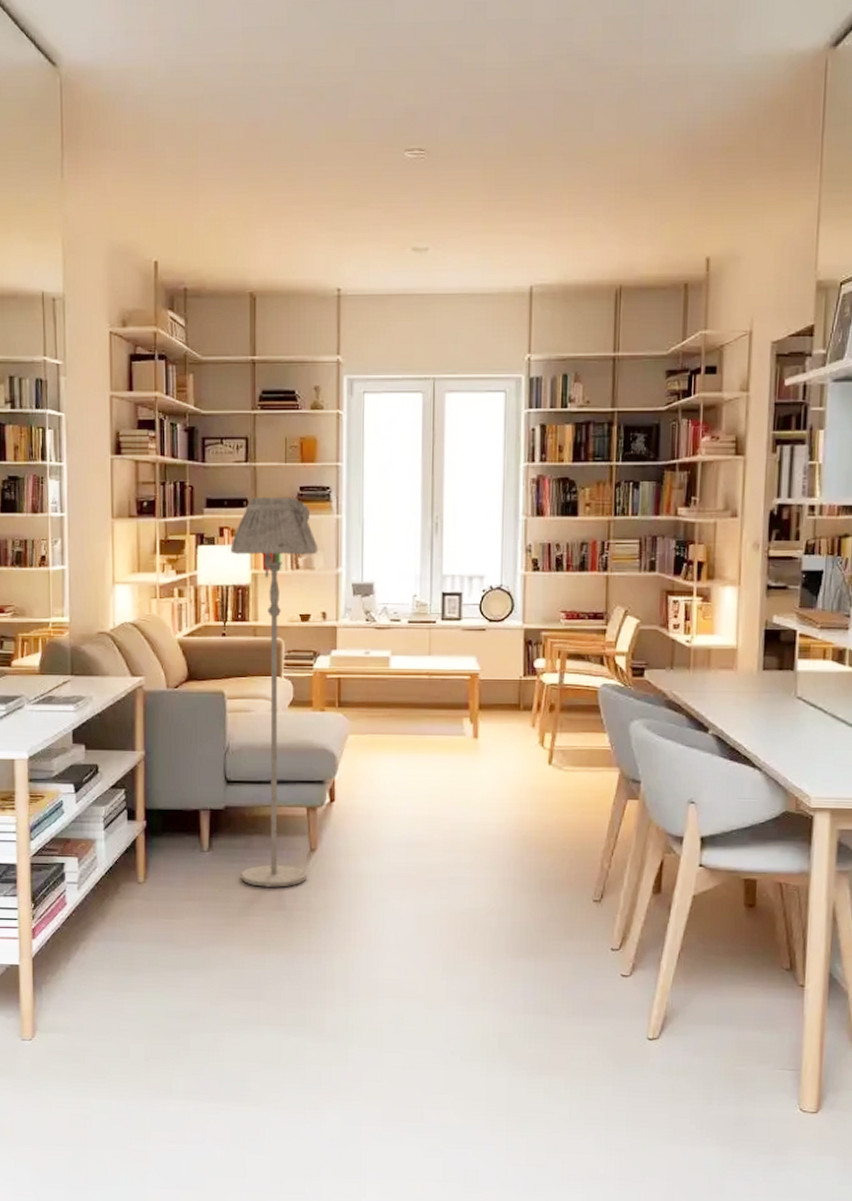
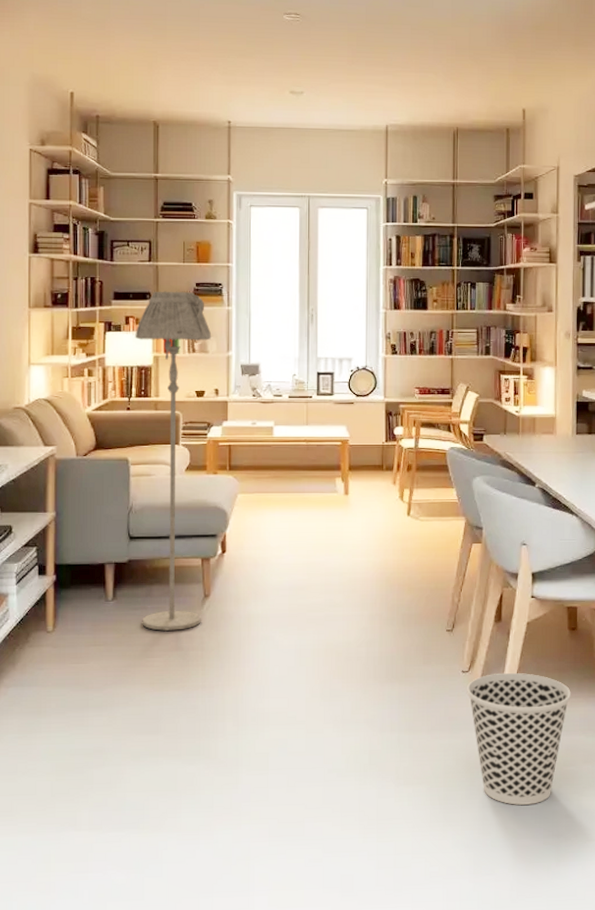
wastebasket: none [616,953,745,1107] -> present [466,672,571,805]

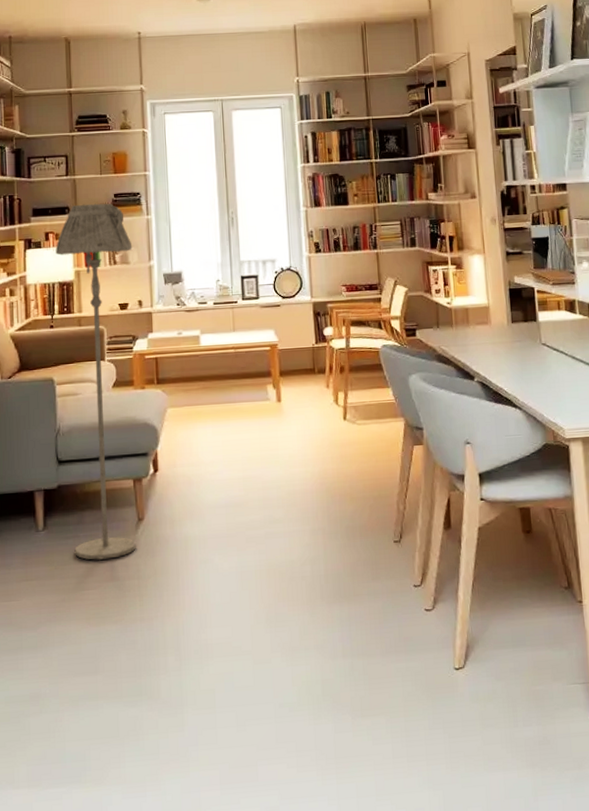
wastebasket: present [466,672,571,805] -> none [420,583,532,733]

